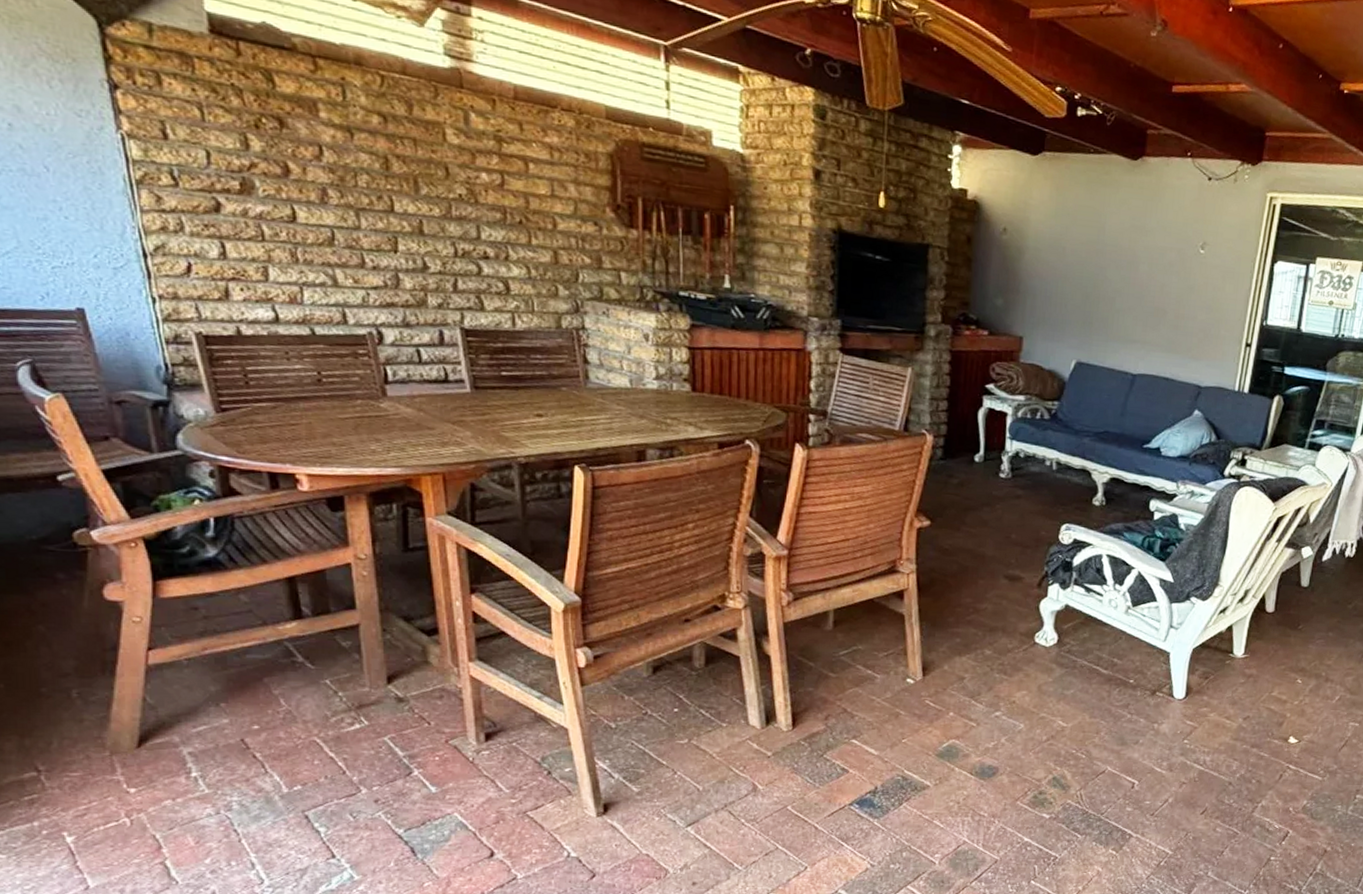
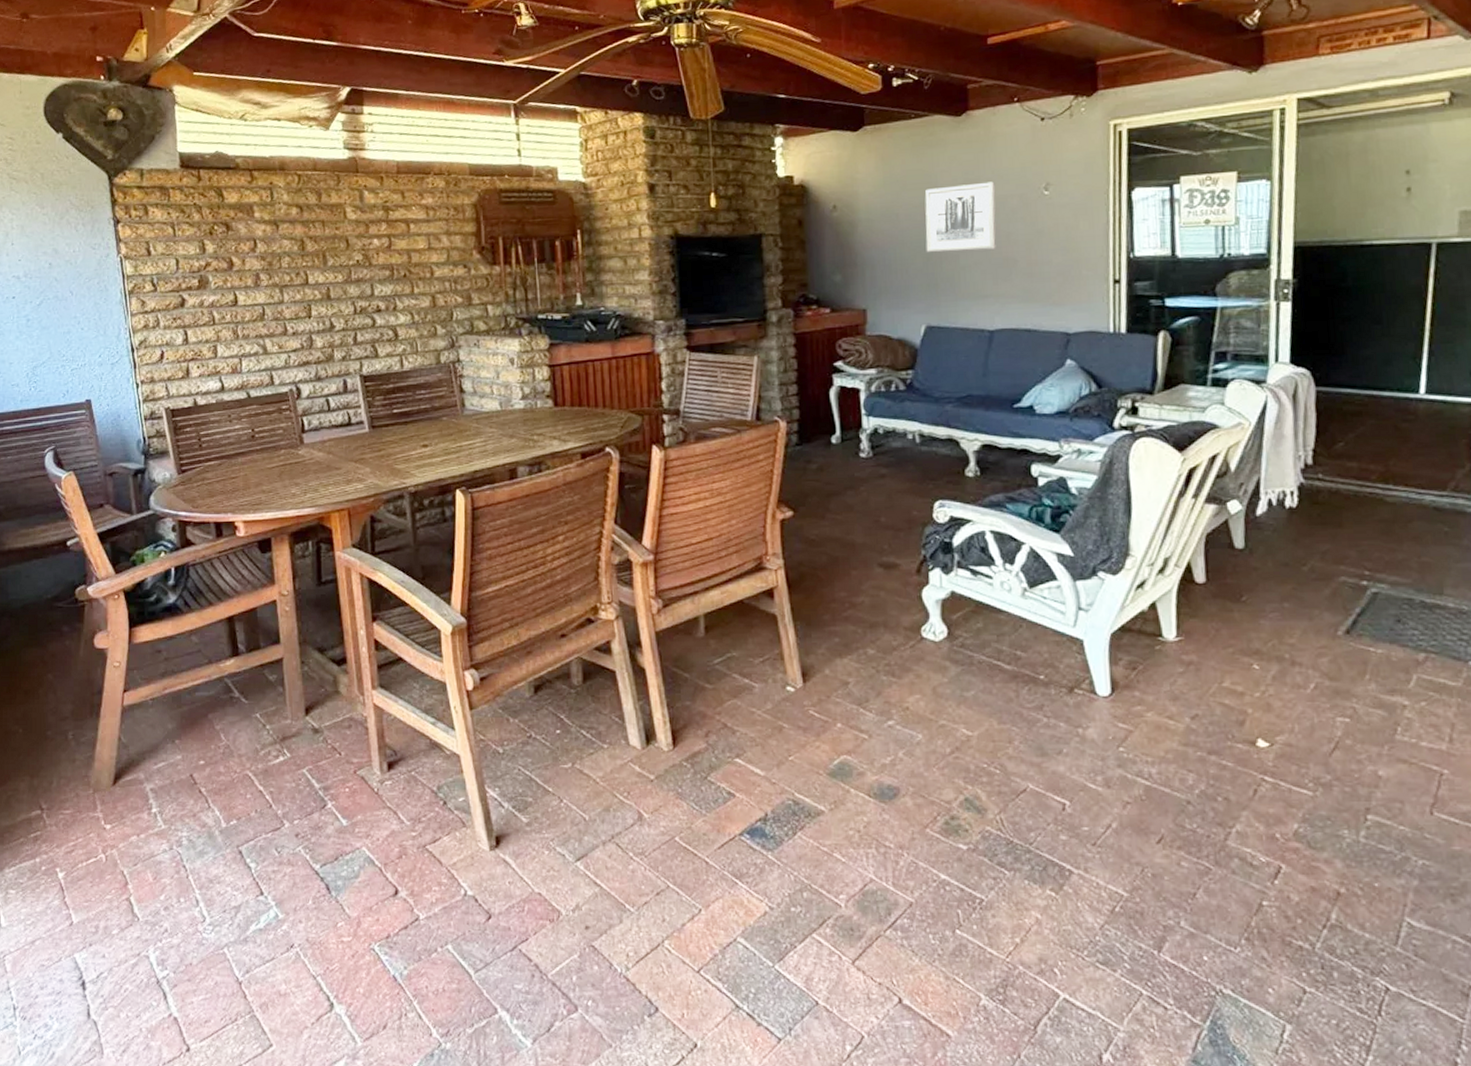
wall art: none [1086,227,1158,298] -> present [924,181,997,253]

